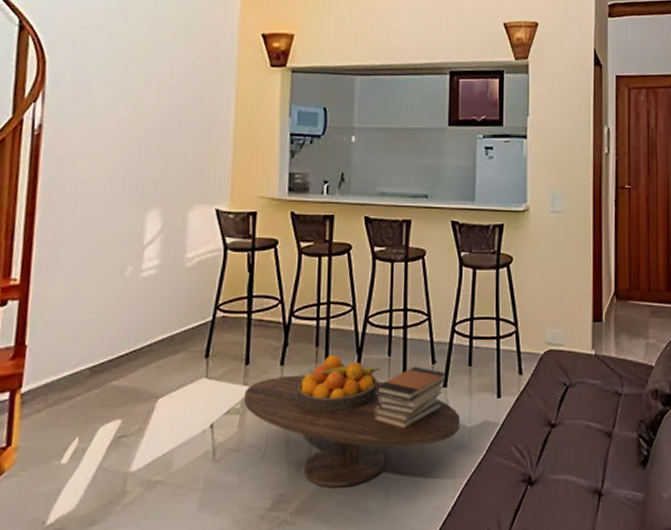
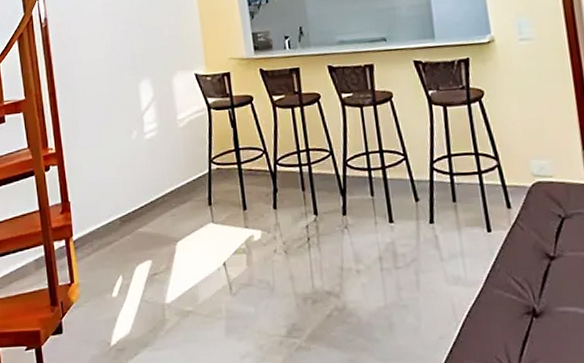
coffee table: present [243,374,461,488] -> none [246,216,454,318]
fruit bowl: present [295,354,380,413] -> none [291,197,367,251]
book stack: present [373,366,446,428] -> none [363,204,432,264]

